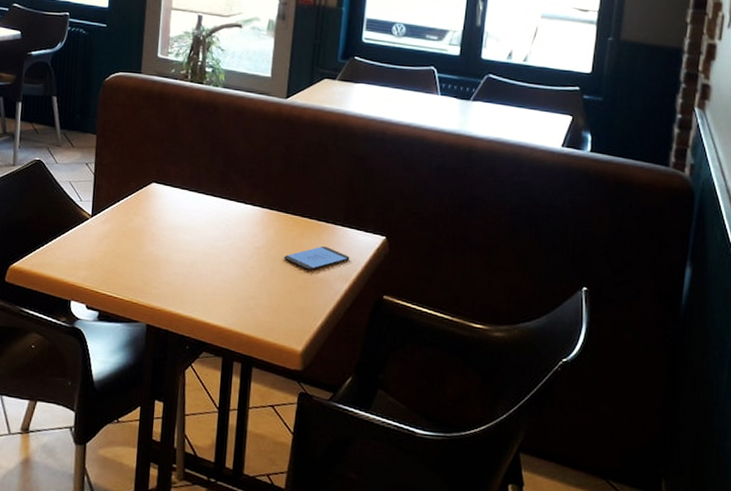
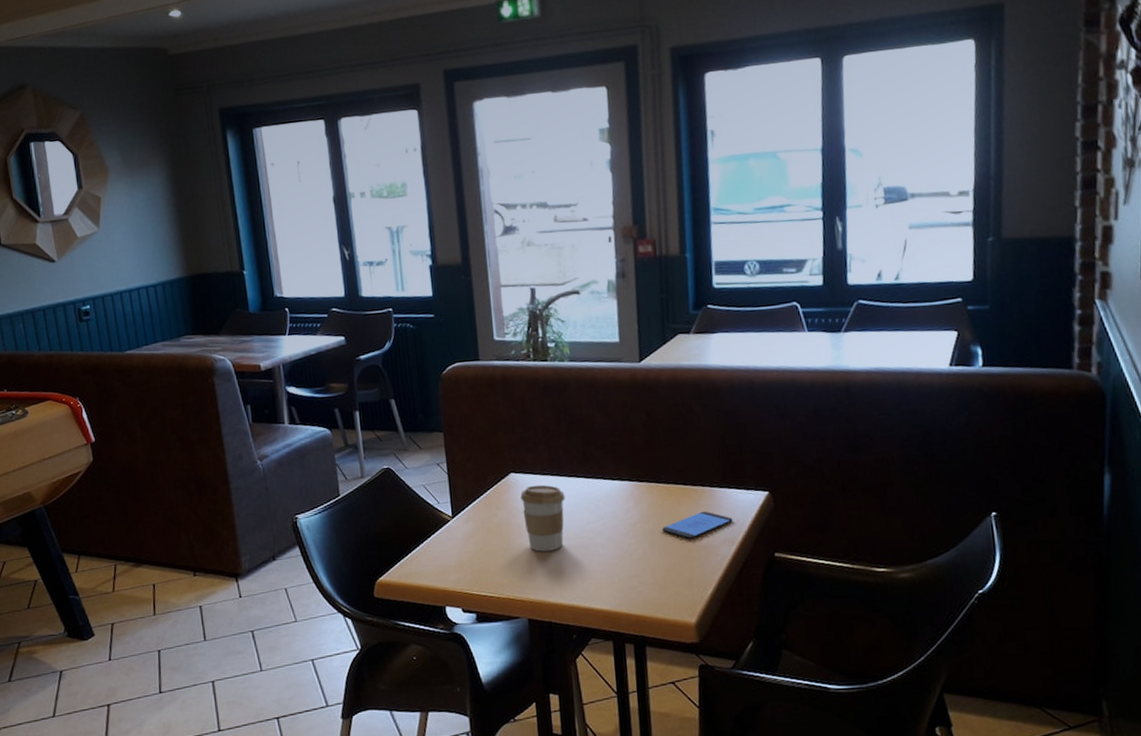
coffee cup: none [158,197,200,263] -> present [520,484,565,552]

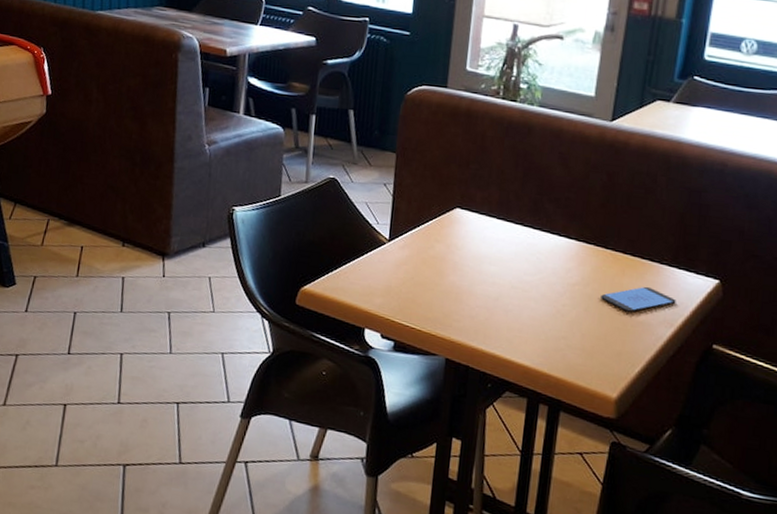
coffee cup: present [520,484,565,552] -> none [461,224,508,295]

